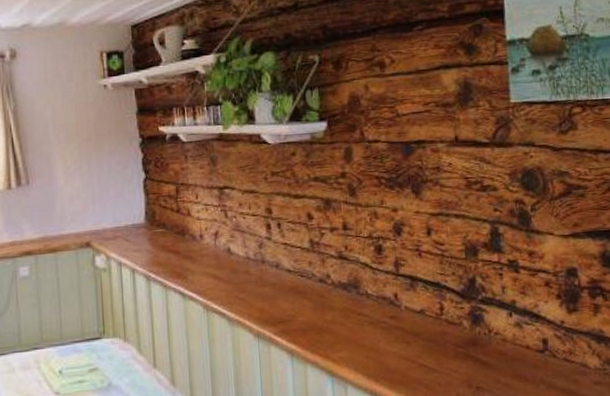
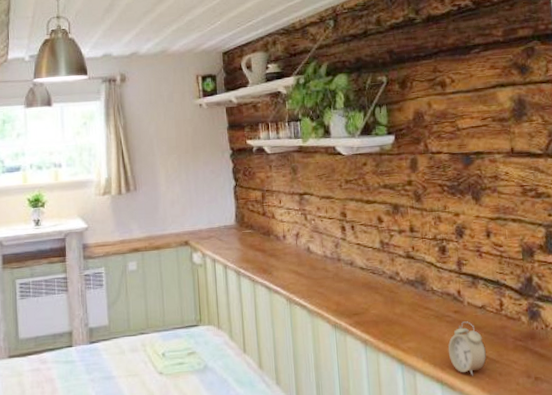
alarm clock: none [382,327,425,387] -> present [448,321,487,376]

